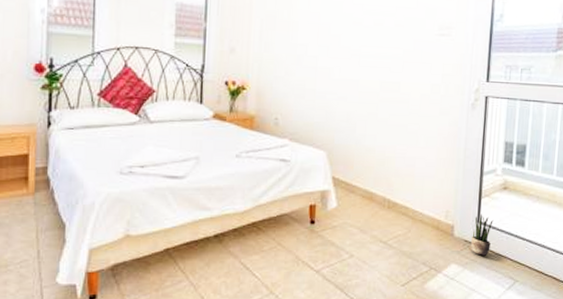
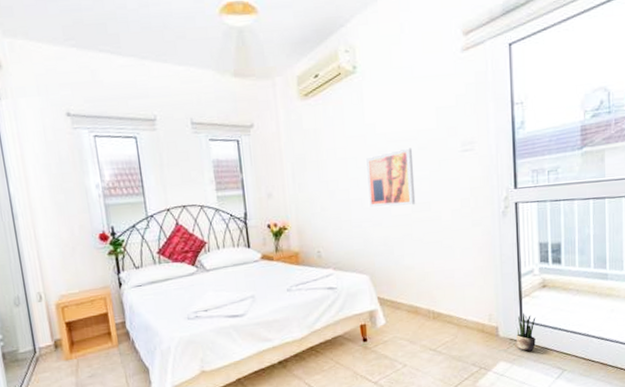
wall art: none [336,22,389,84] -> present [365,147,416,208]

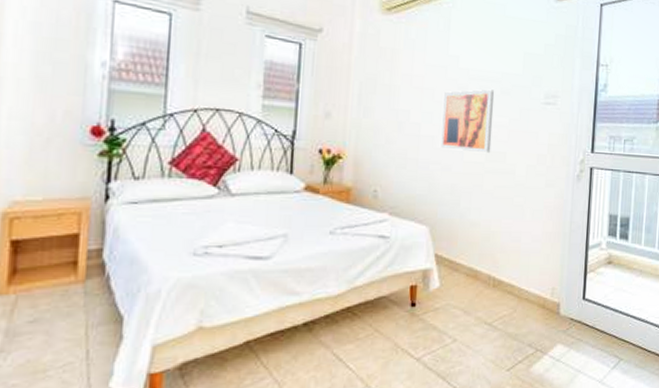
potted plant: present [516,313,536,351] -> none [576,290,599,334]

